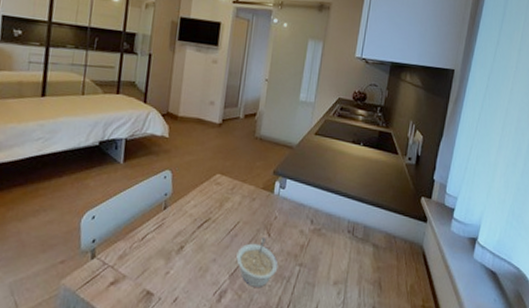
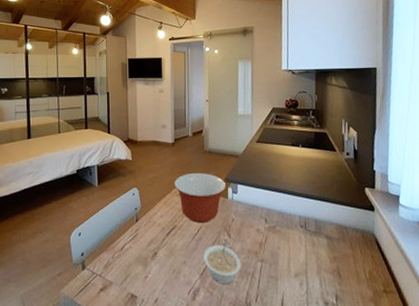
mixing bowl: none [214,160,274,219] -> present [173,173,227,224]

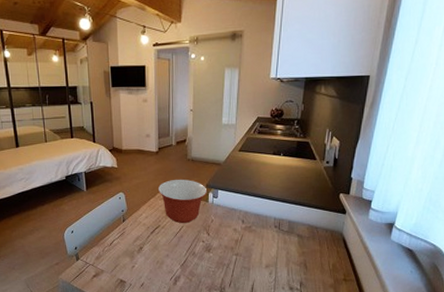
legume: present [203,238,241,284] -> none [184,236,217,273]

